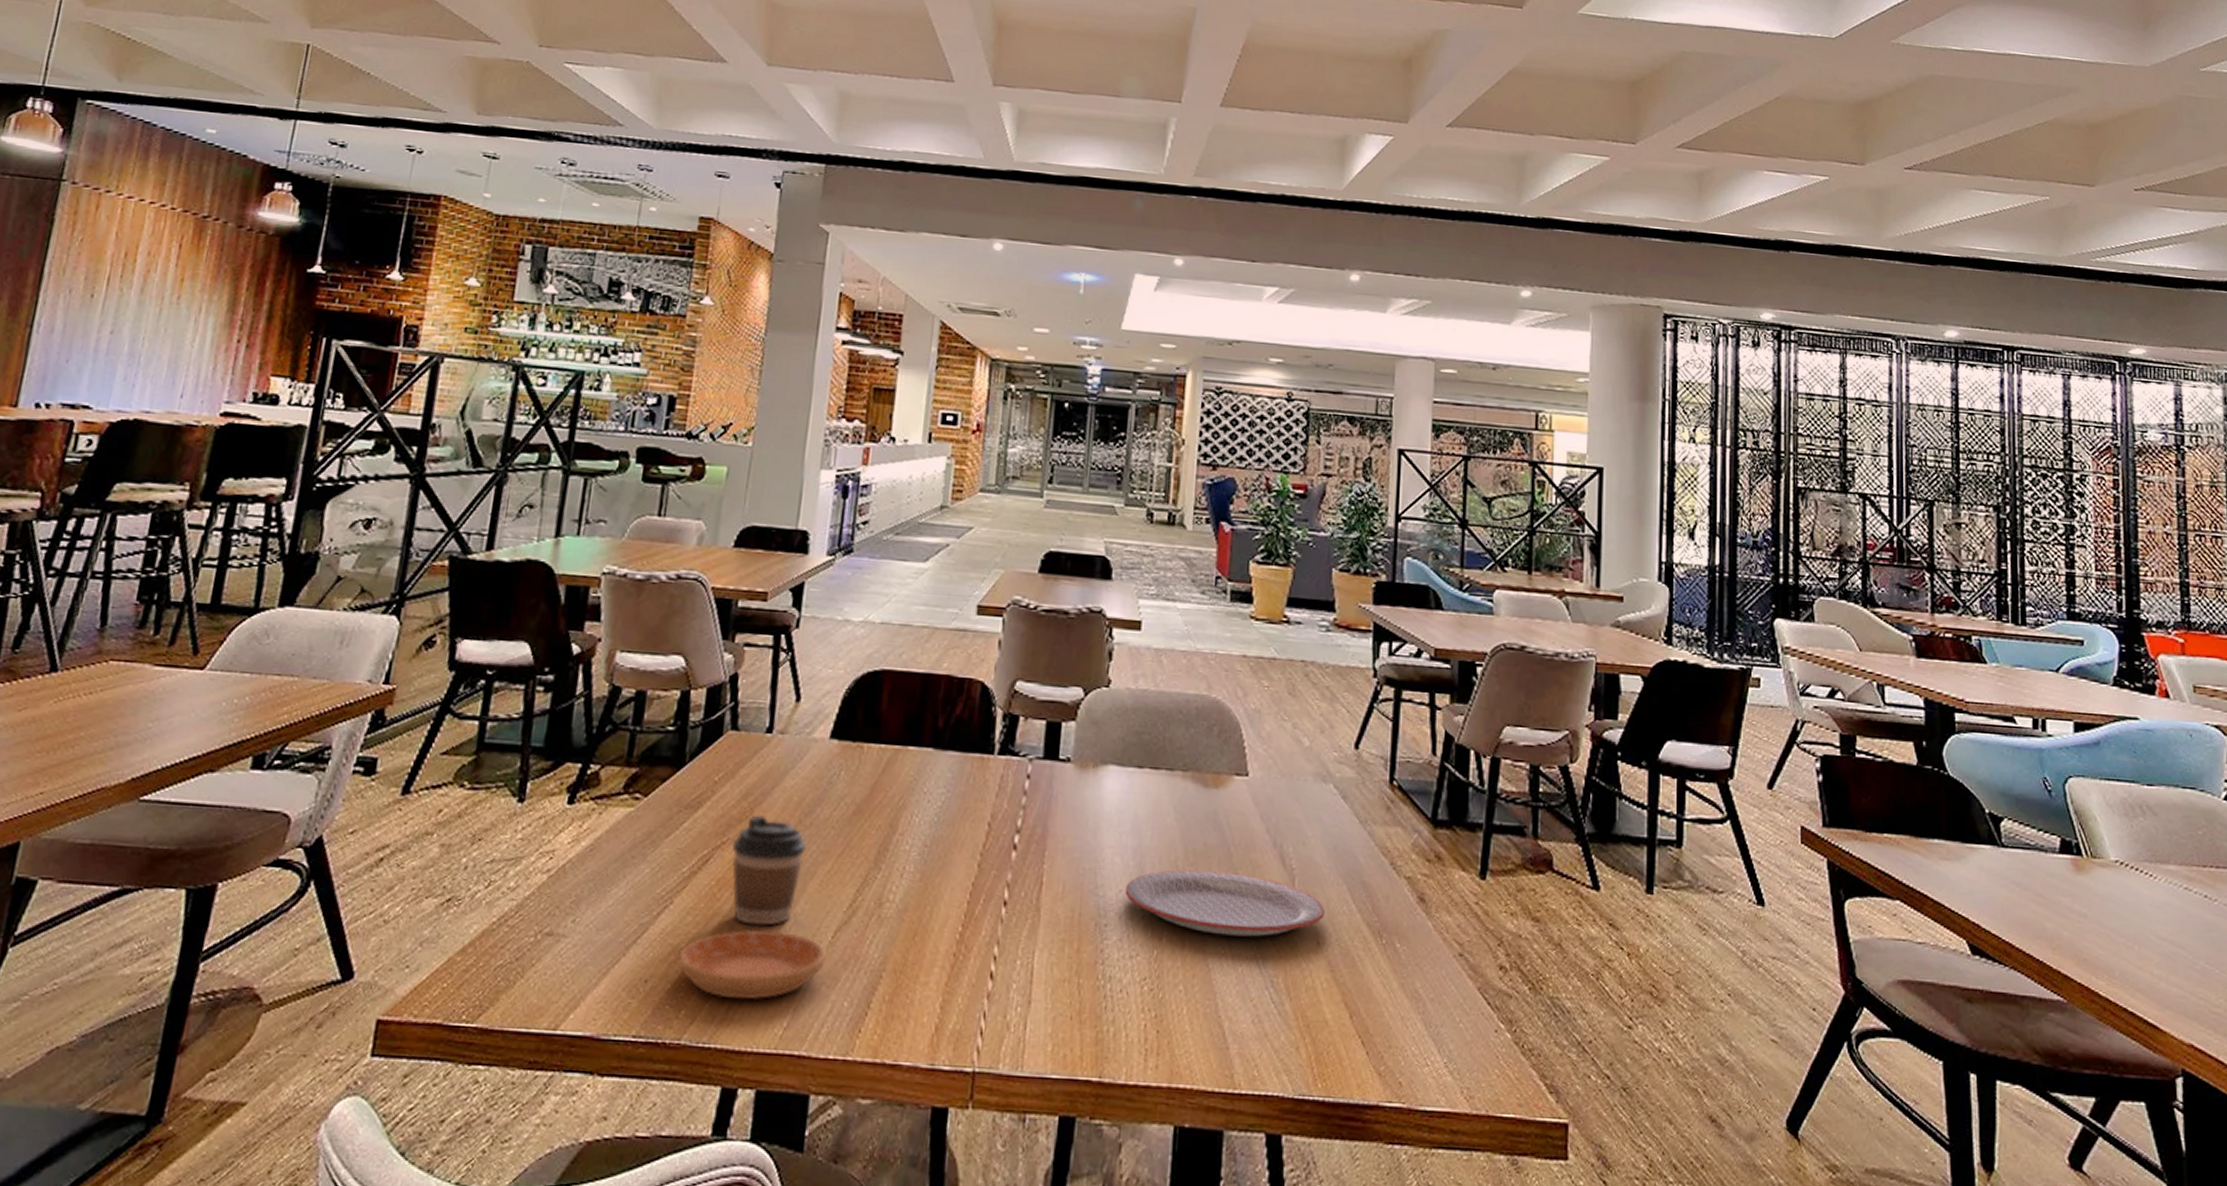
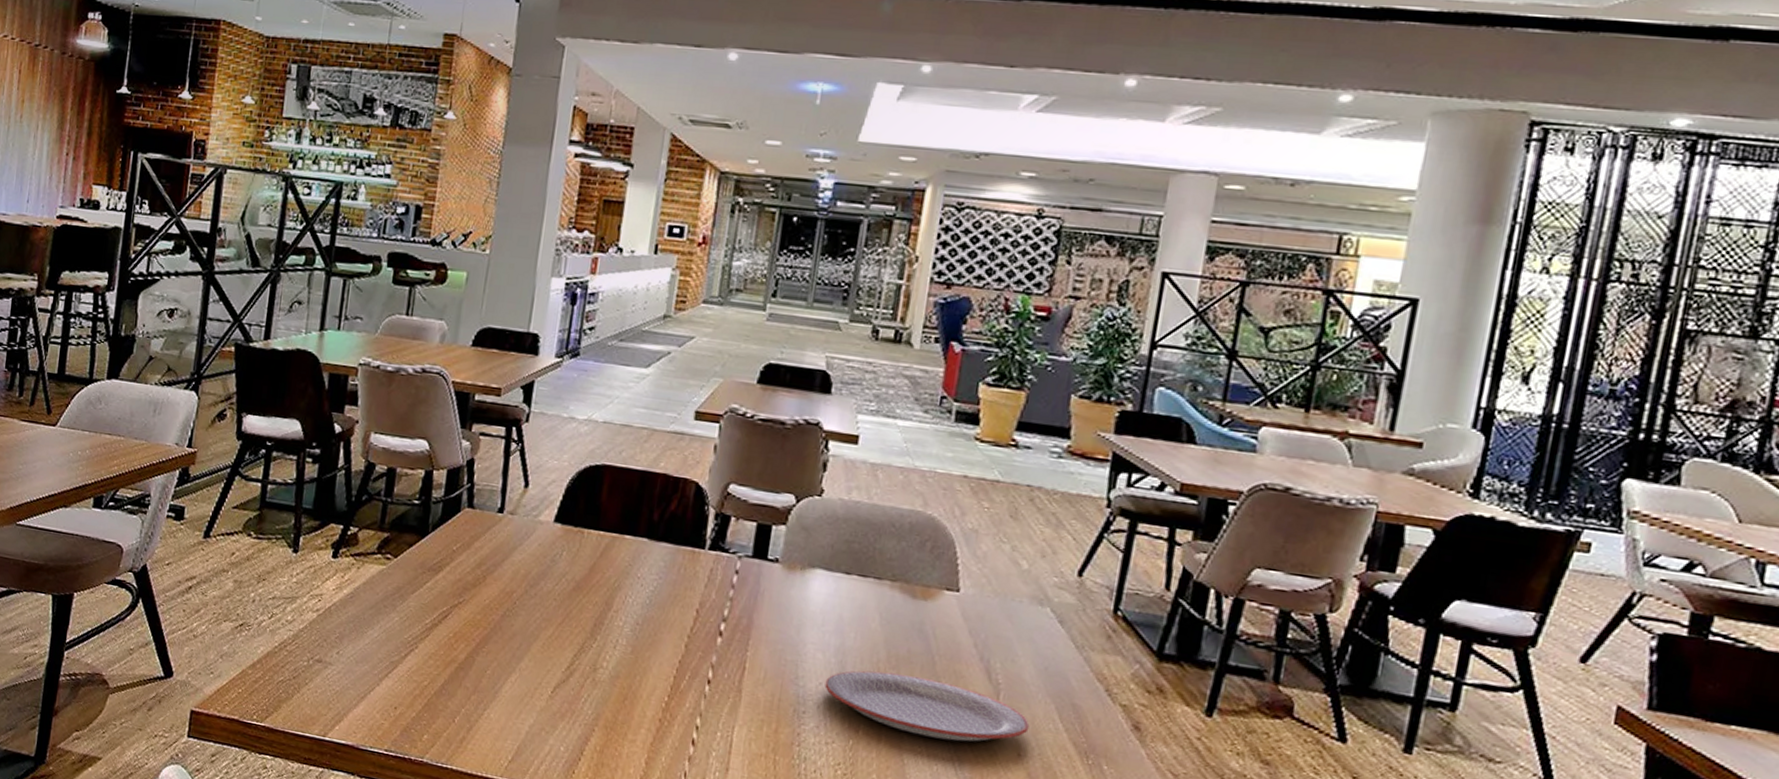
saucer: present [678,929,826,1001] -> none [422,676,546,736]
coffee cup: present [732,815,808,926] -> none [467,582,532,677]

